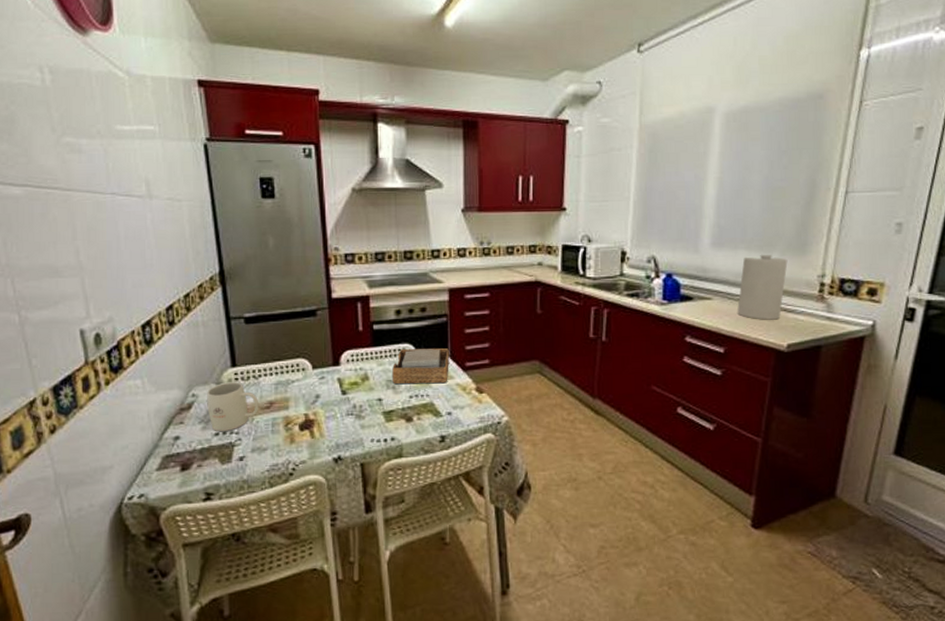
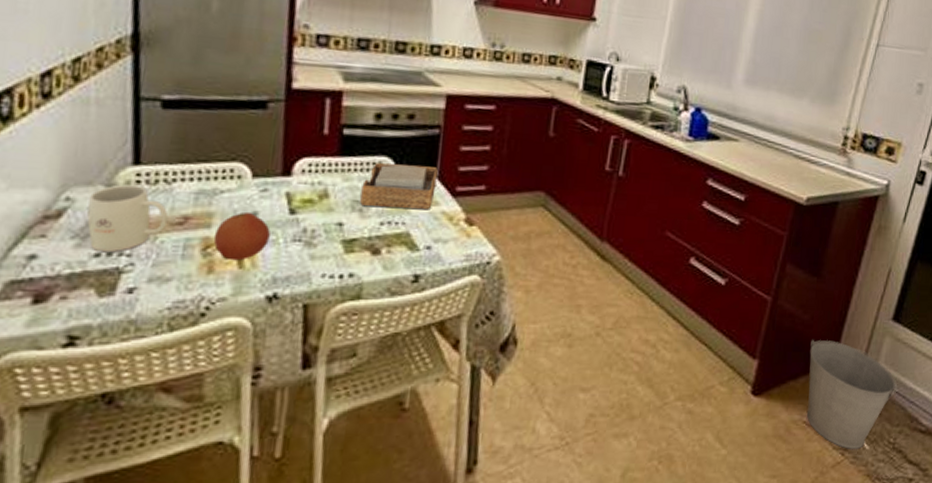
fruit: none [291,395,330,433] -> present [213,211,271,261]
paper towel holder: present [737,254,788,320] -> none [762,98,817,170]
bucket: none [807,475,908,579] -> present [807,339,899,450]

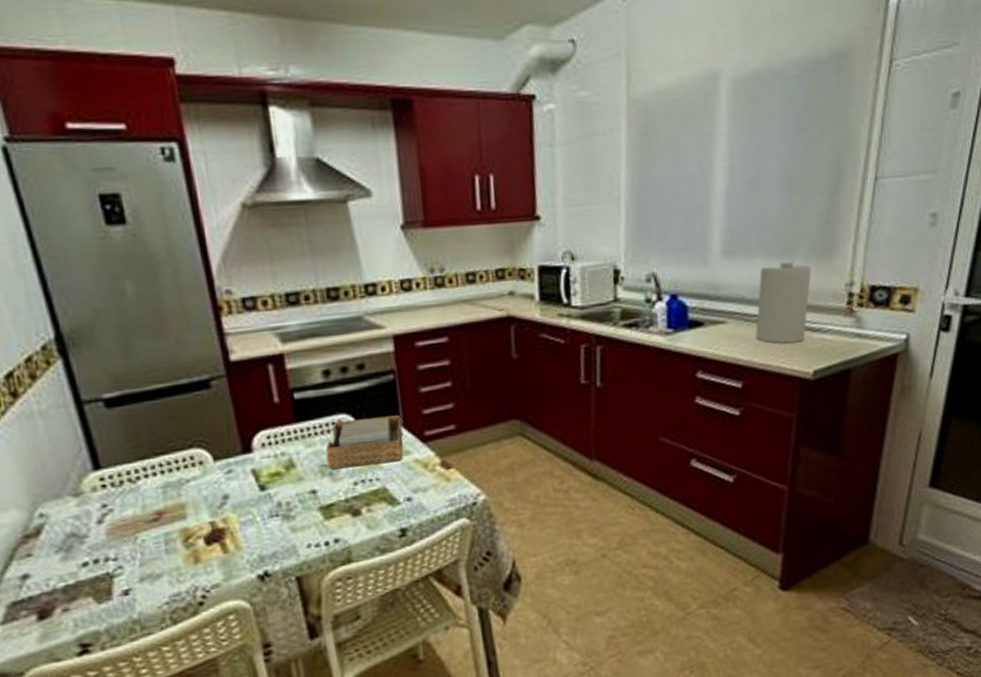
mug: present [87,185,169,253] -> none [61,489,143,561]
fruit: present [213,211,271,261] -> none [191,495,247,547]
paper towel holder: none [762,98,817,170] -> present [755,261,812,344]
bucket: present [807,339,899,450] -> none [838,520,944,629]

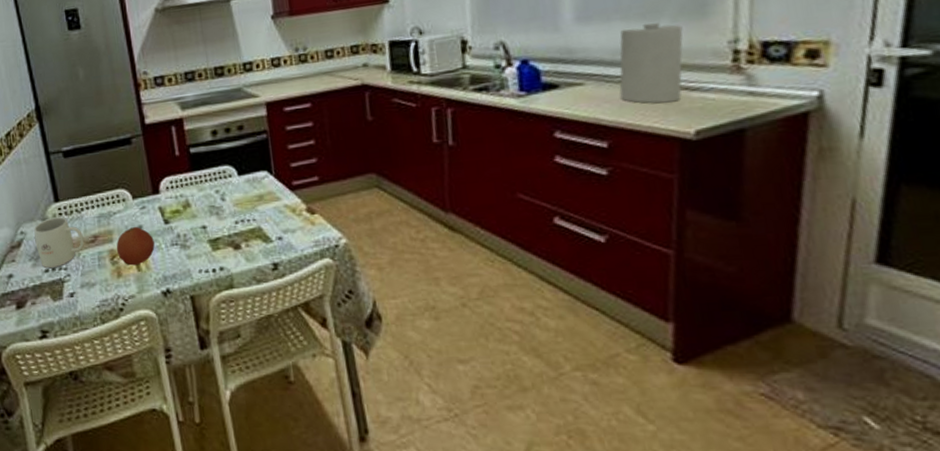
mug: none [61,489,143,561] -> present [34,217,85,269]
fruit: none [191,495,247,547] -> present [116,226,155,266]
napkin holder: present [326,415,404,469] -> none [214,167,275,210]

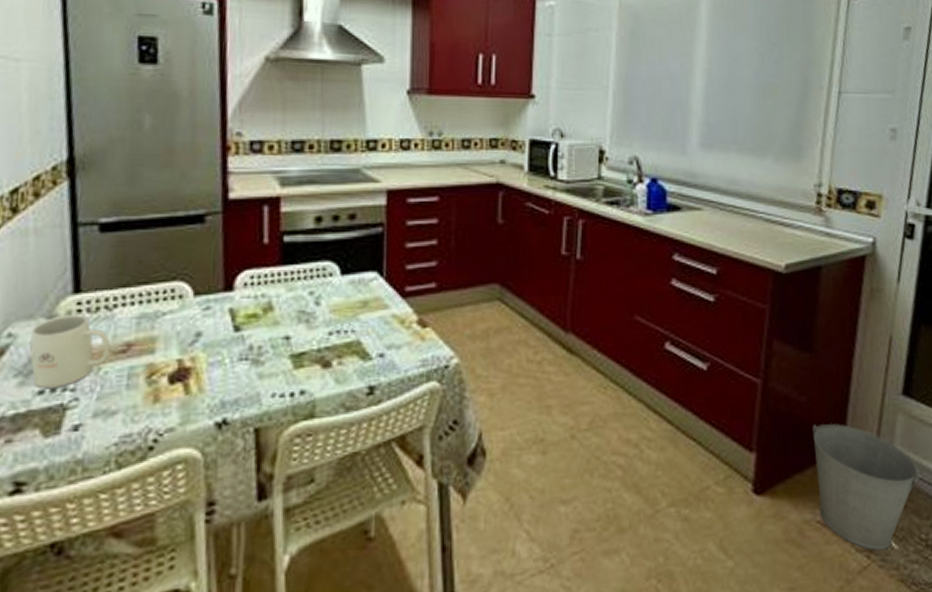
fruit: present [116,226,155,266] -> none [157,332,216,387]
paper towel holder: present [619,23,683,104] -> none [730,158,783,235]
bucket: none [746,294,912,430] -> present [812,424,922,552]

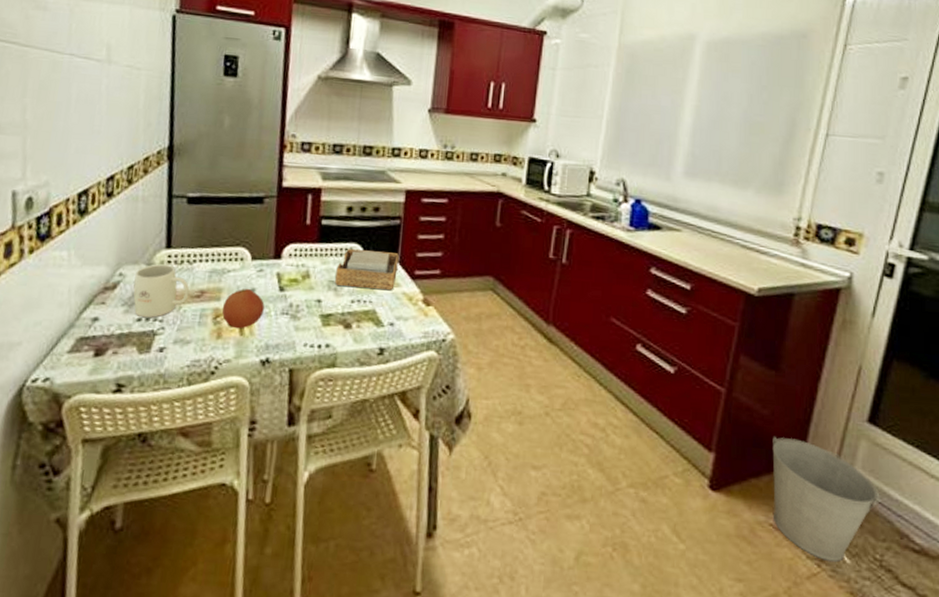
fruit: none [157,332,216,387] -> present [221,288,265,329]
napkin holder: none [306,268,386,317] -> present [335,249,400,291]

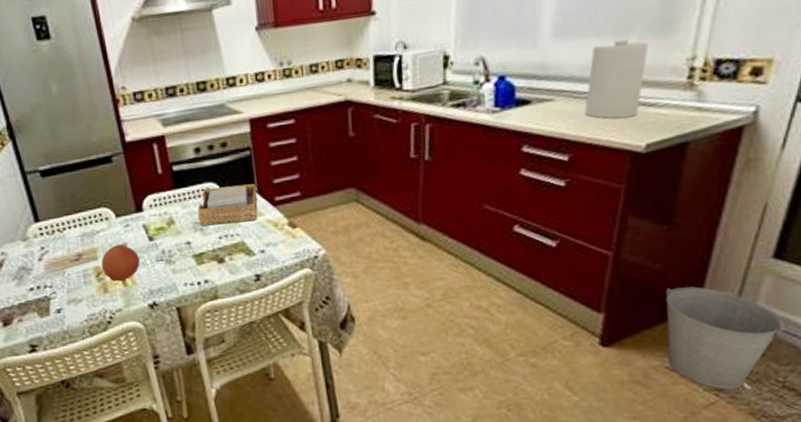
mug: present [133,264,190,318] -> none [15,237,69,287]
paper towel holder: none [707,189,763,261] -> present [585,39,649,119]

